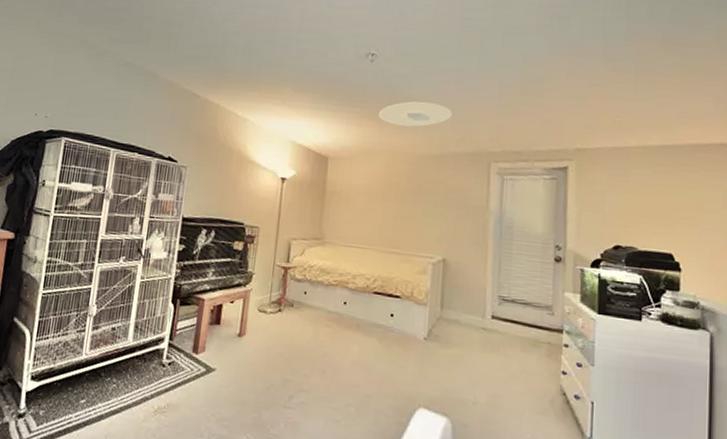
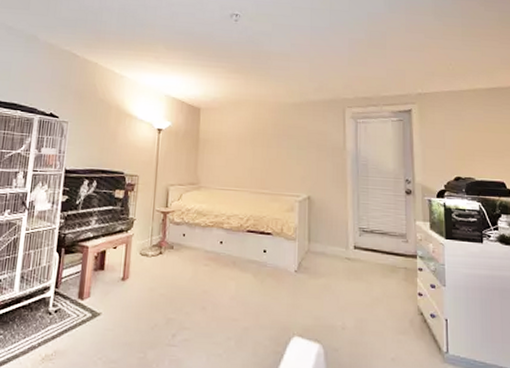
ceiling light: present [379,101,452,127] -> none [244,56,309,79]

